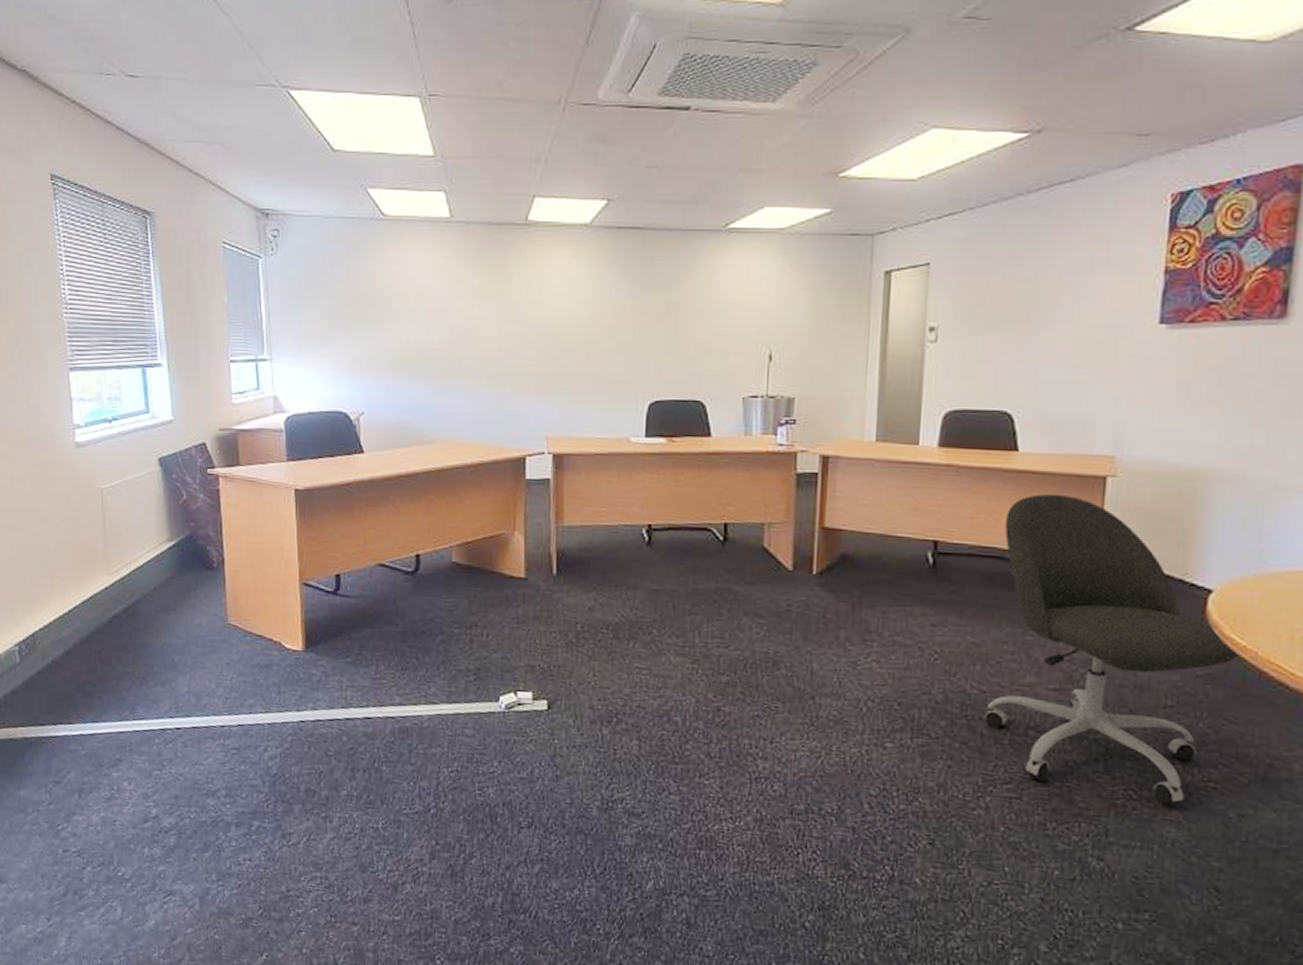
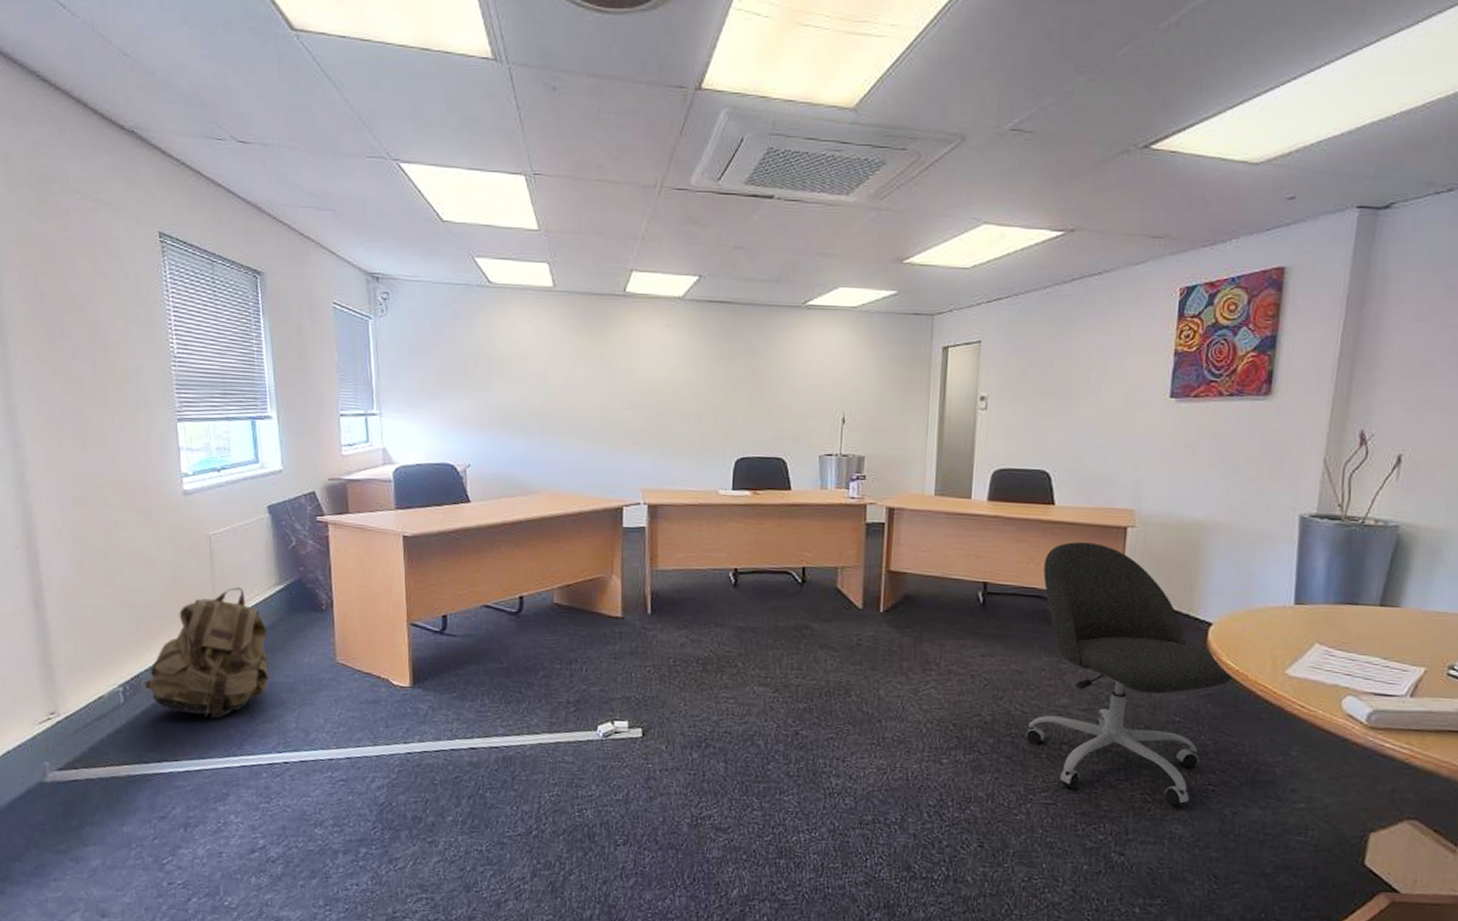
backpack: none [40,543,160,681] -> present [145,587,268,719]

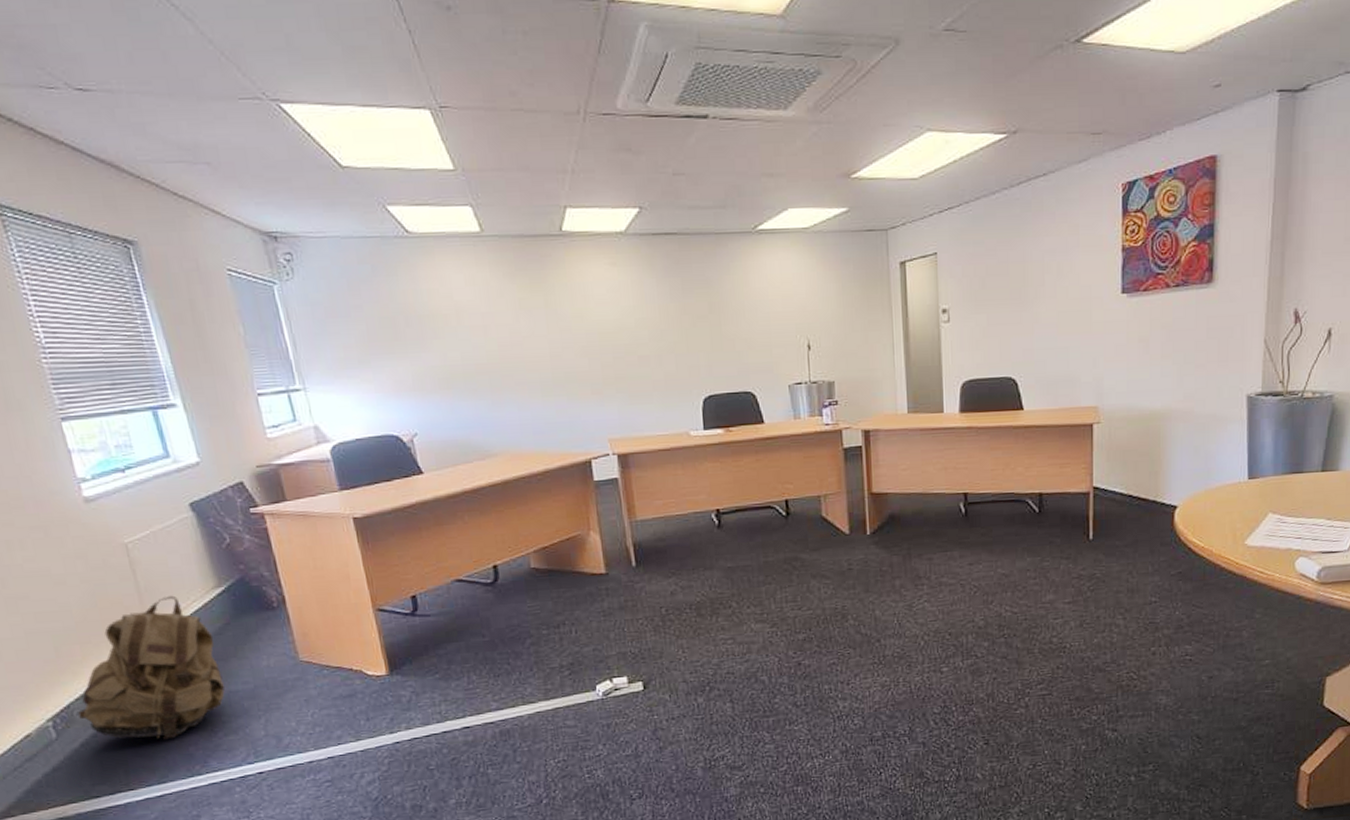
office chair: present [1025,541,1233,806] -> none [1017,442,1200,680]

